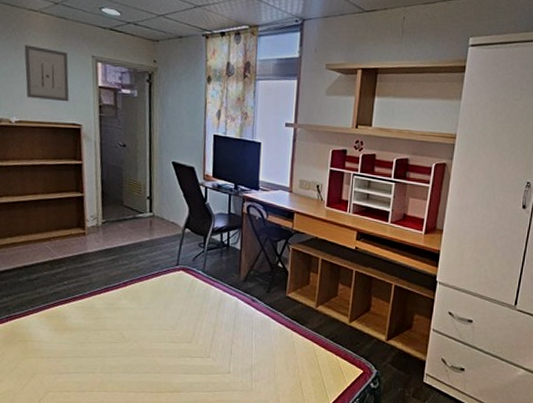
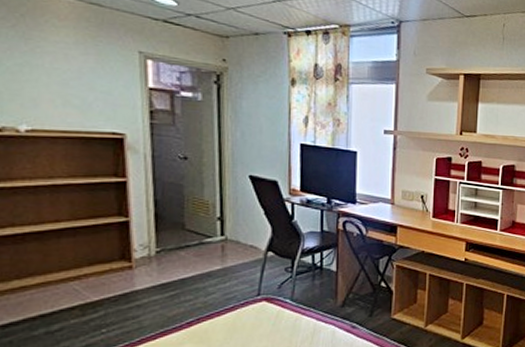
wall art: present [24,45,70,102] -> none [38,35,107,107]

